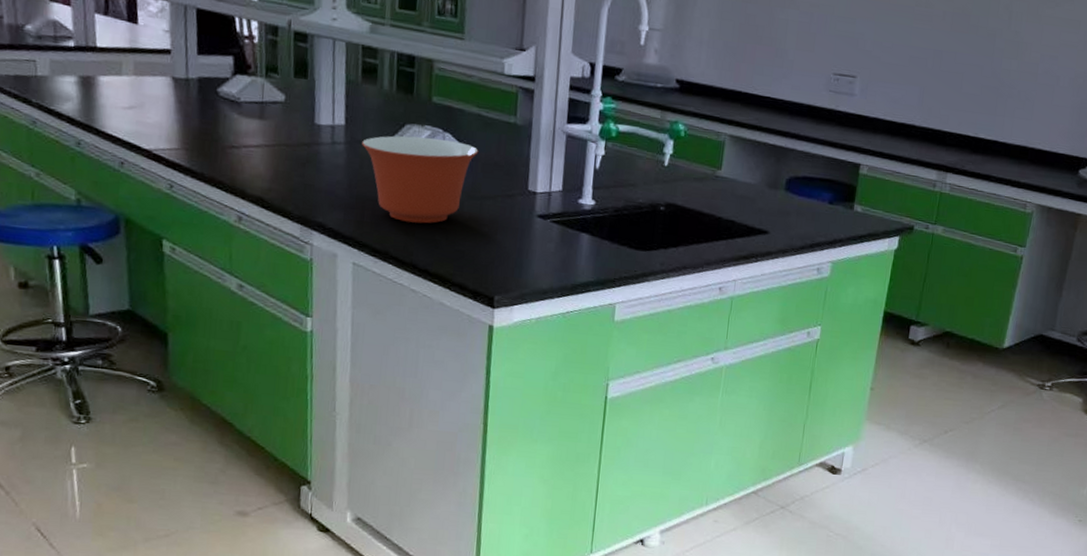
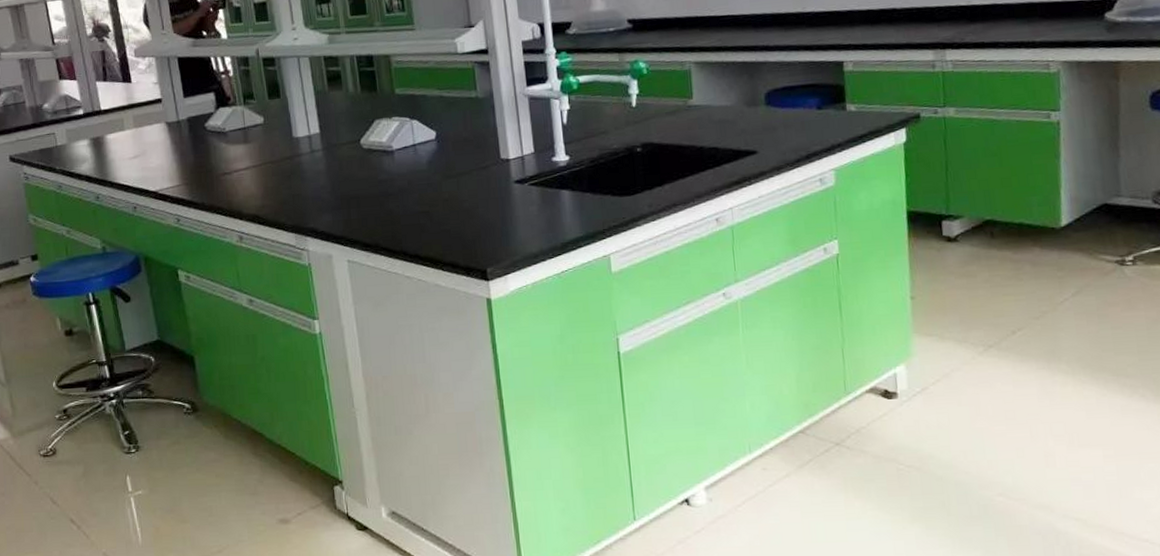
mixing bowl: present [362,135,479,224] -> none [338,126,447,212]

